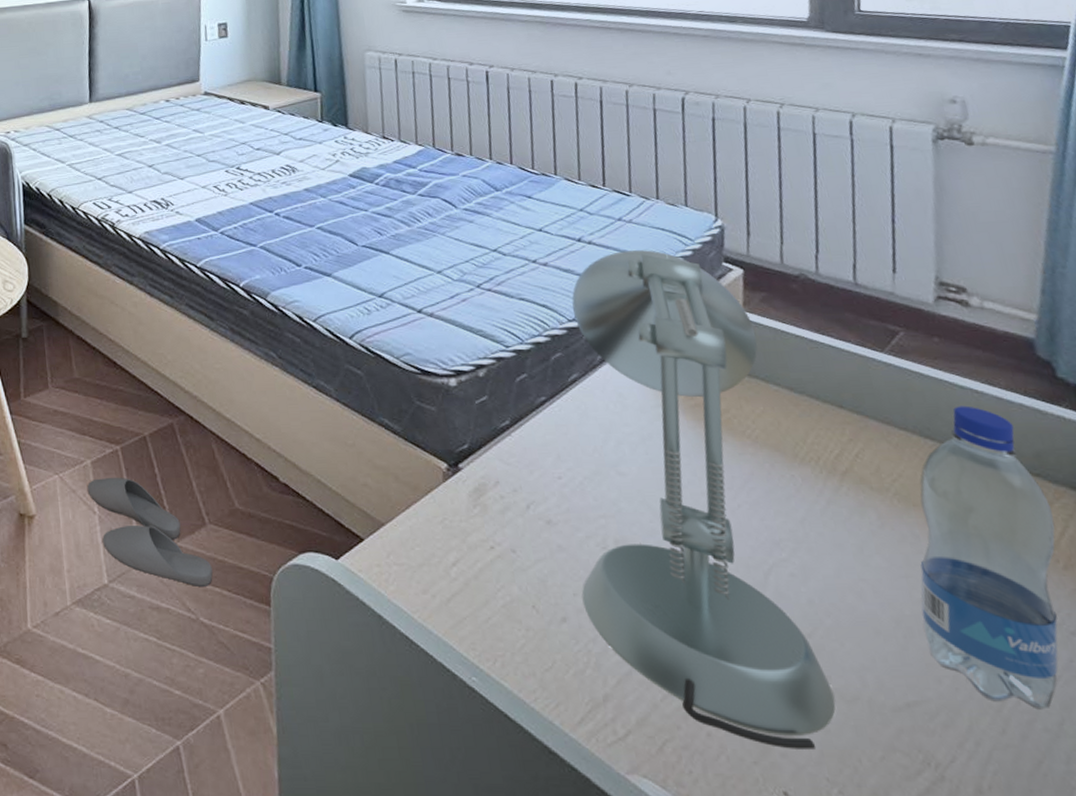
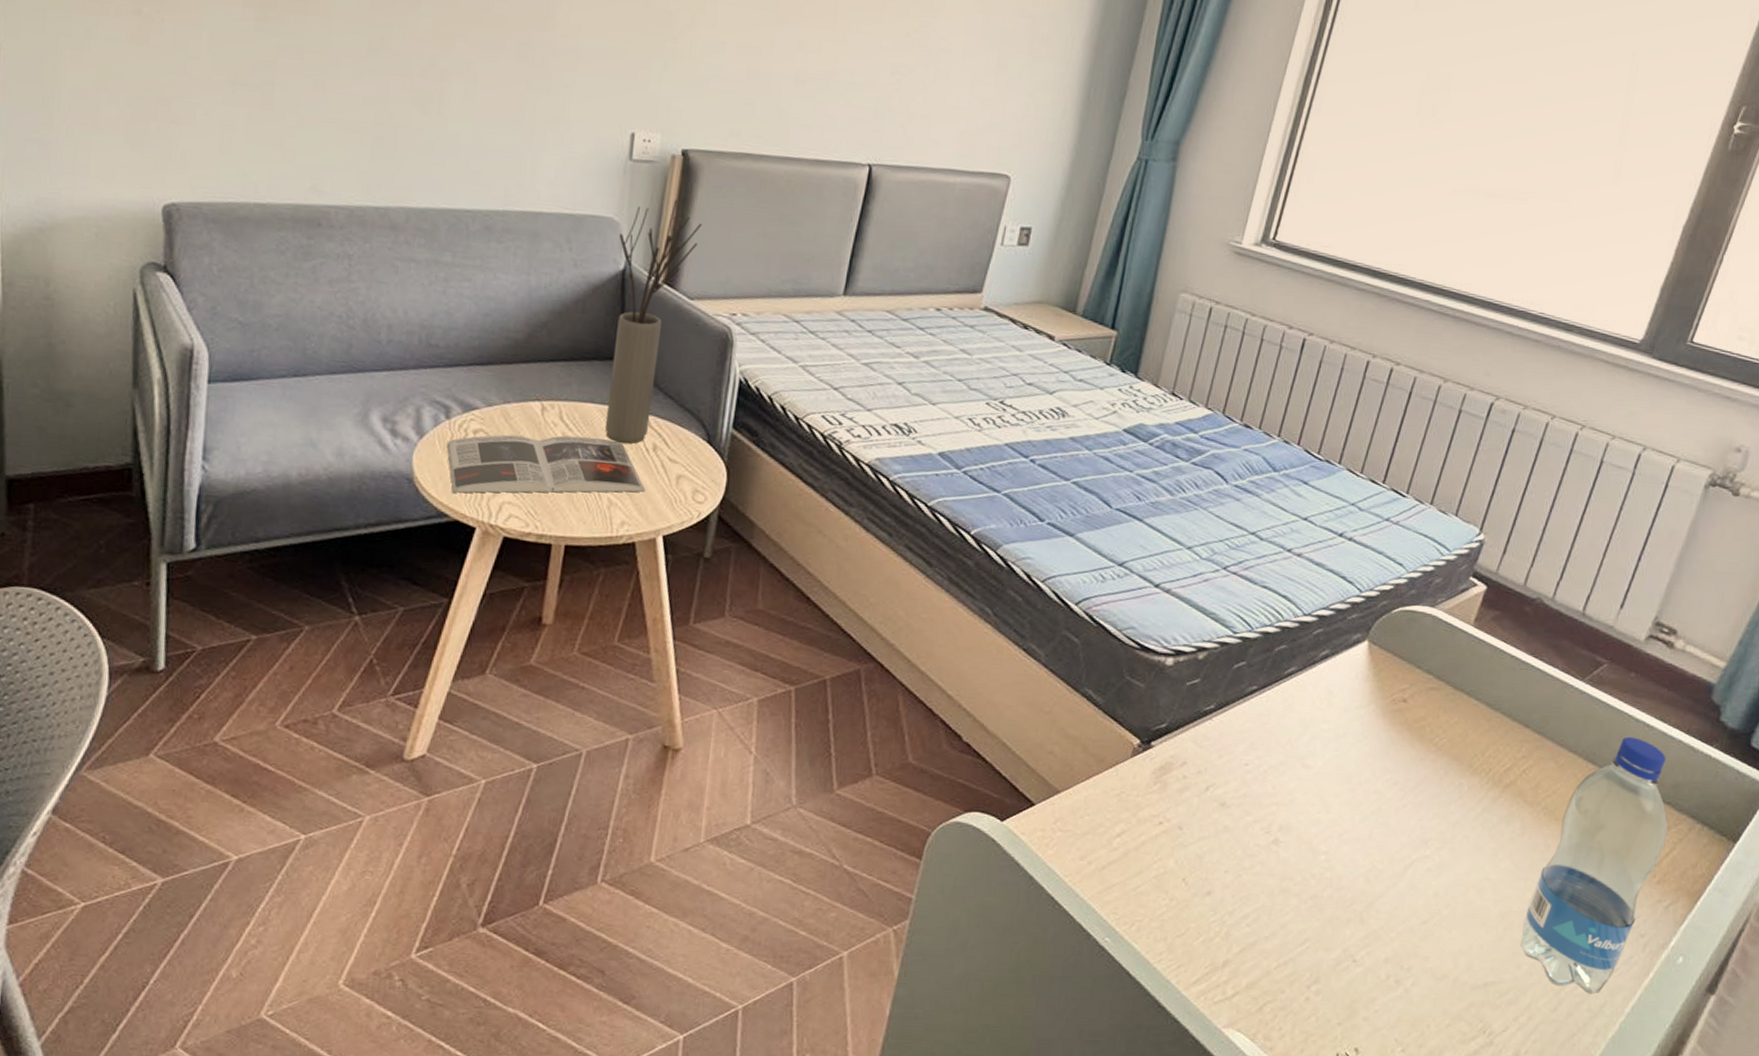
slippers: present [87,478,213,586] -> none [747,718,869,836]
desk lamp: present [571,250,837,749] -> none [1231,552,1477,1016]

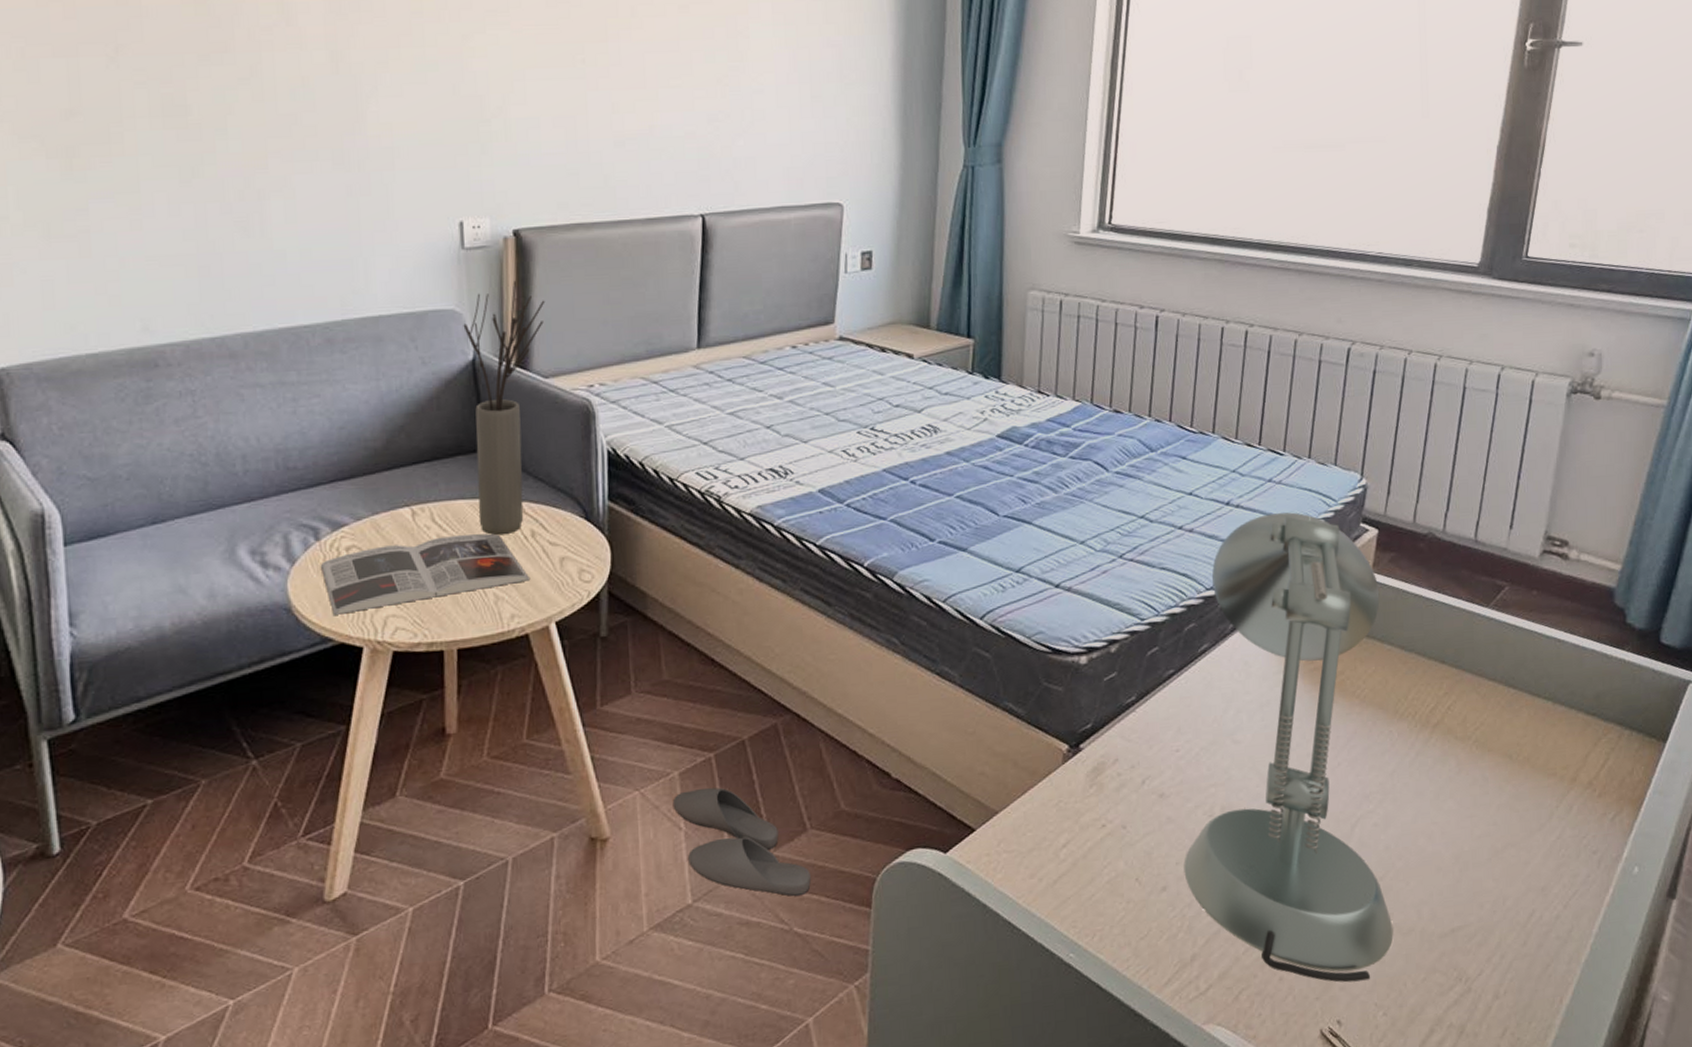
slippers: none [747,718,869,836] -> present [672,787,811,896]
desk lamp: none [1231,552,1477,1016] -> present [1184,512,1394,983]
bottle: present [1520,736,1668,994] -> none [1477,654,1599,921]

